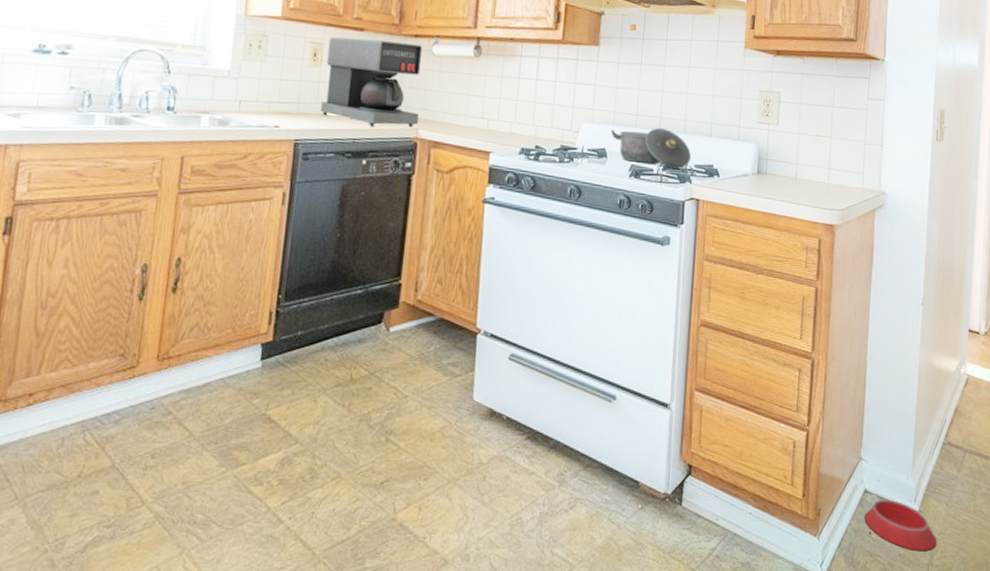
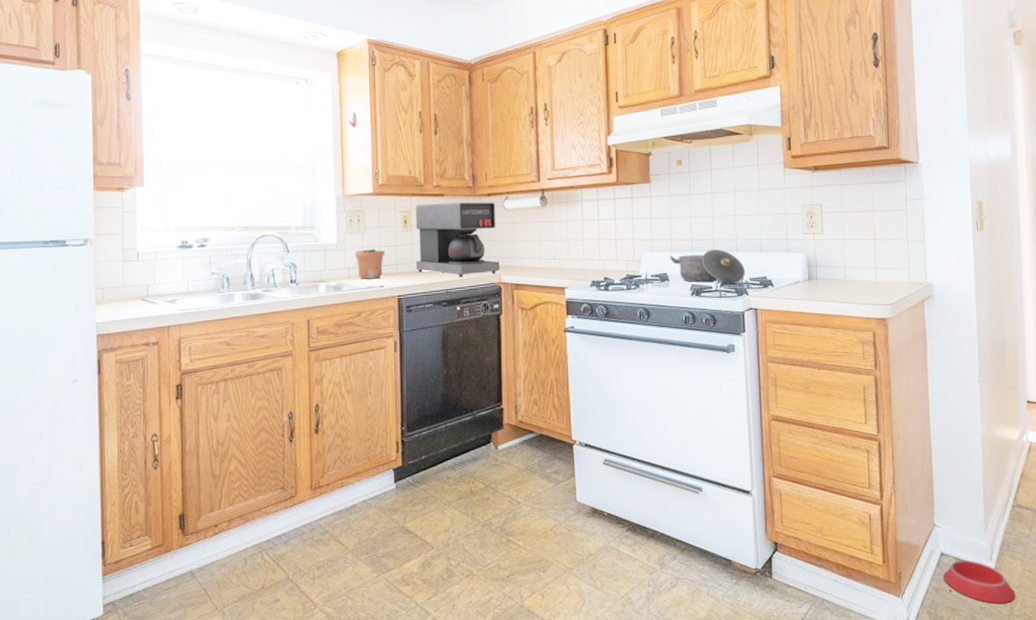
planter: none [249,81,287,117] -> present [354,248,385,279]

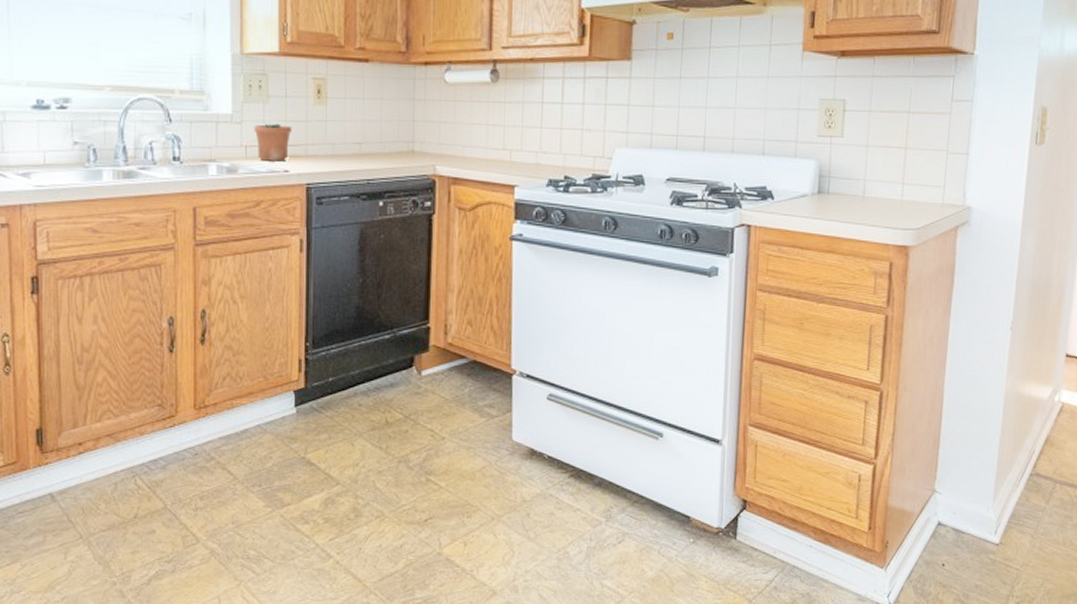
coffee maker: present [415,202,500,278] -> none [329,70,435,166]
cooking pot: present [670,249,746,283] -> none [648,149,741,192]
pet bowl: present [943,559,1016,604] -> none [937,531,1019,583]

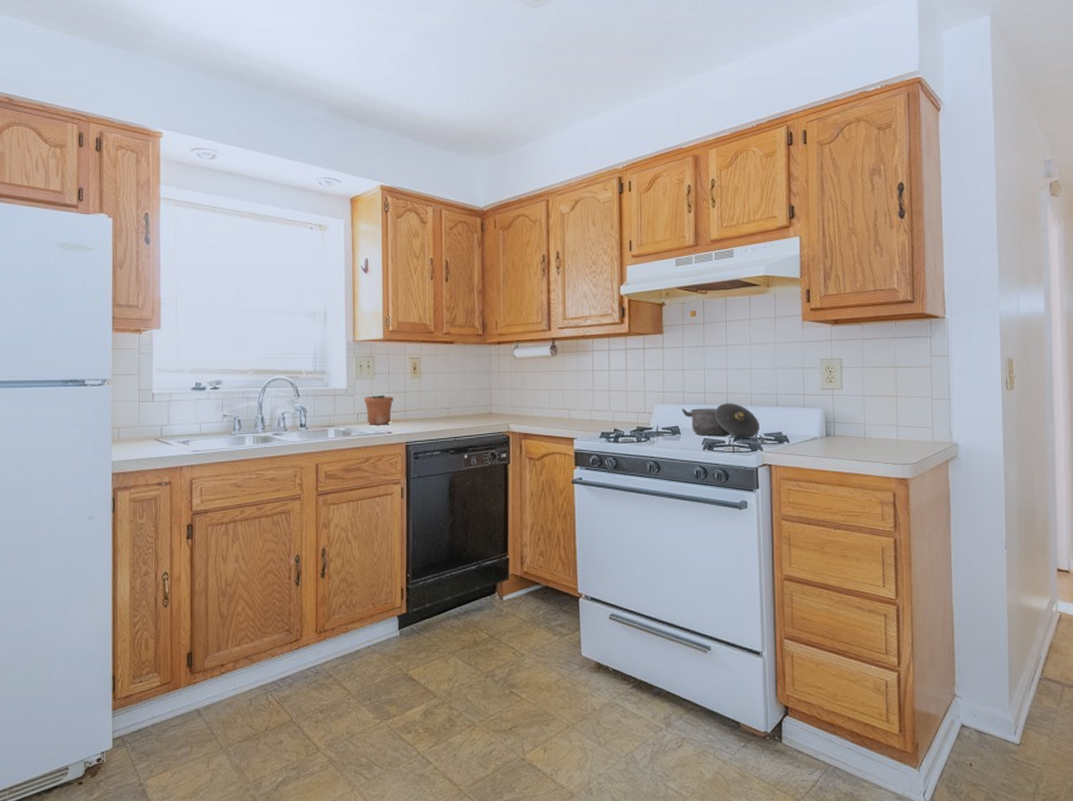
cooking pot: none [648,149,741,192] -> present [682,403,761,438]

